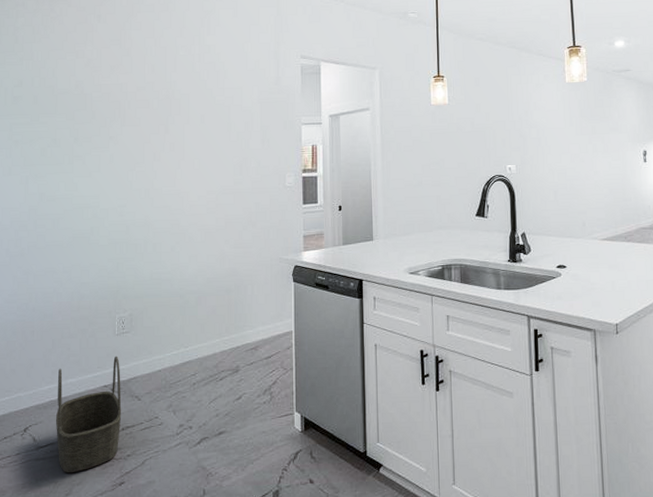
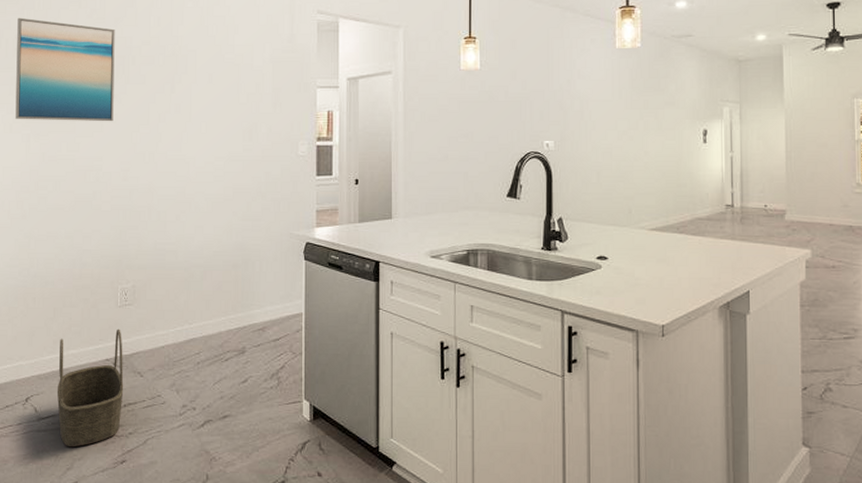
wall art: none [14,68,111,163] -> present [15,17,115,122]

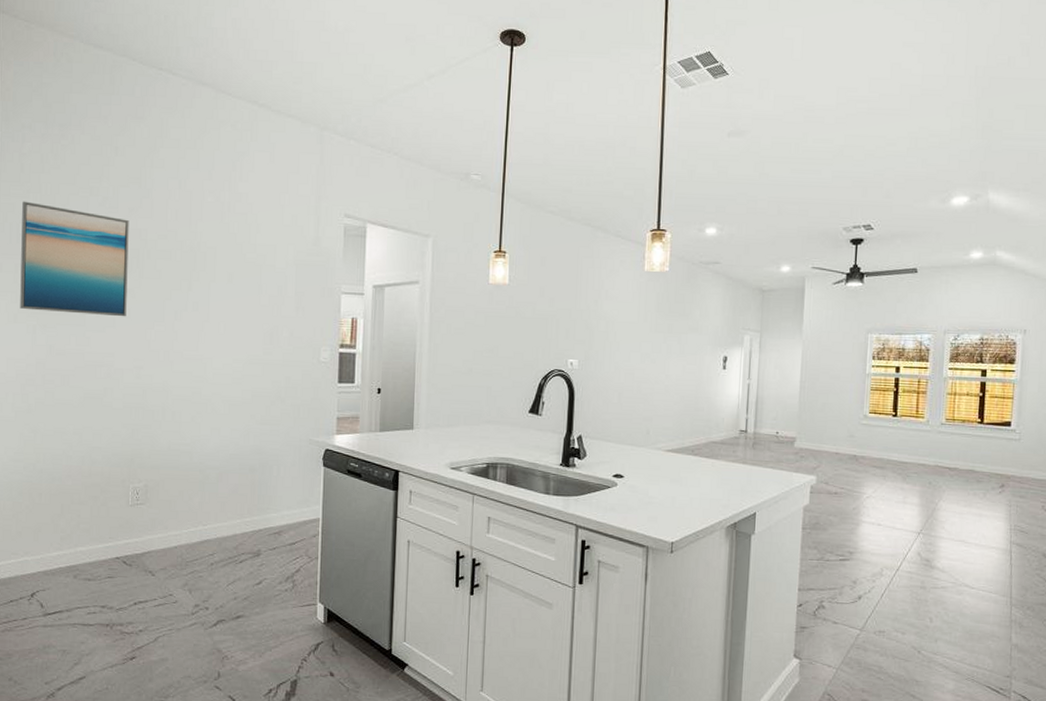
basket: present [56,328,124,448] -> none [64,527,134,643]

